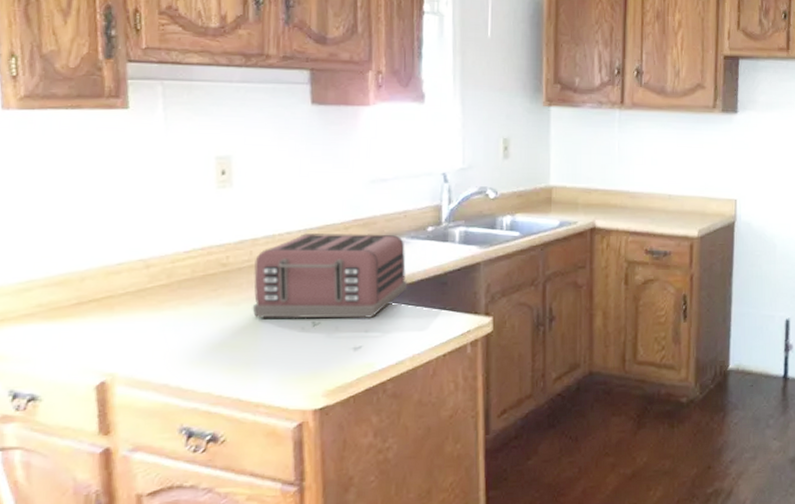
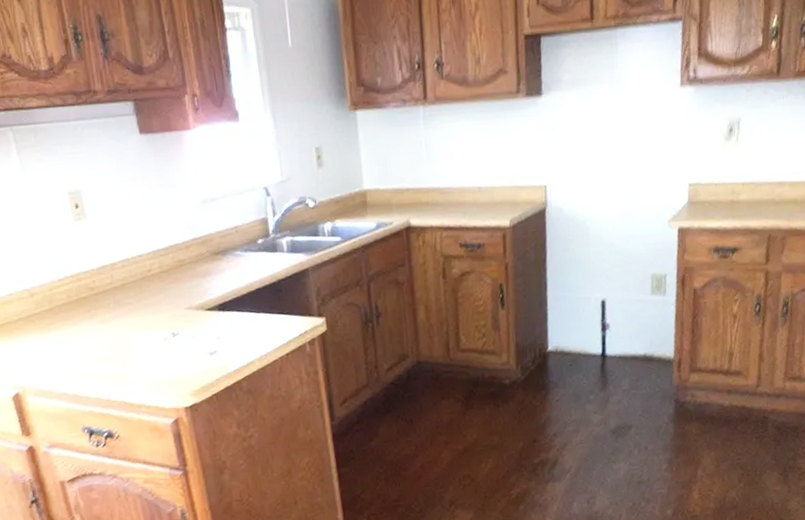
toaster: present [252,233,408,319] -> none [116,249,248,333]

